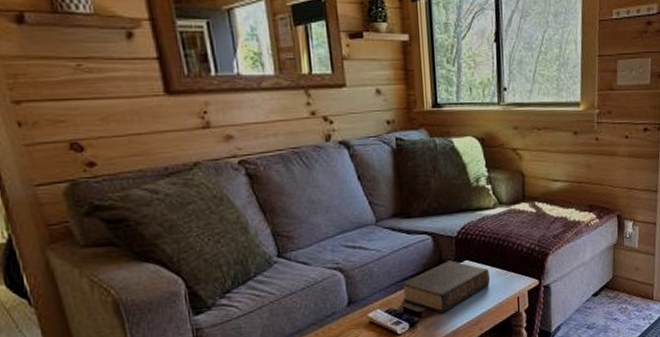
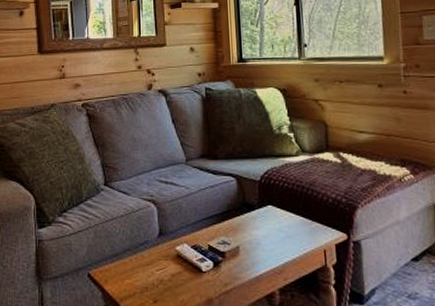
book: present [401,260,491,314] -> none [207,204,295,257]

